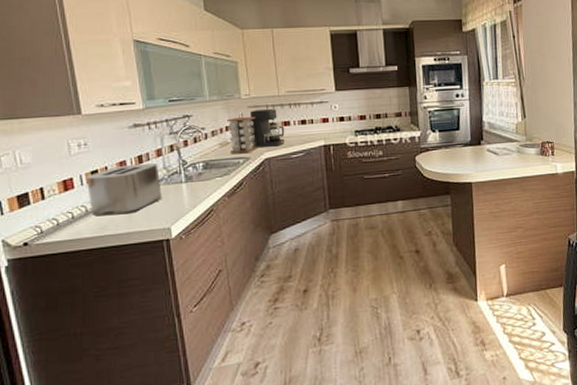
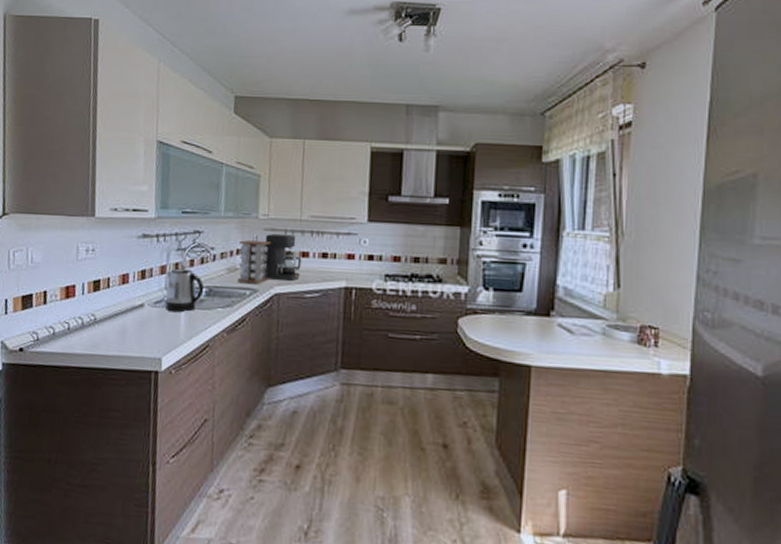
toaster: present [85,162,162,217] -> none [86,278,160,335]
kettle: none [163,149,201,187] -> present [165,268,205,312]

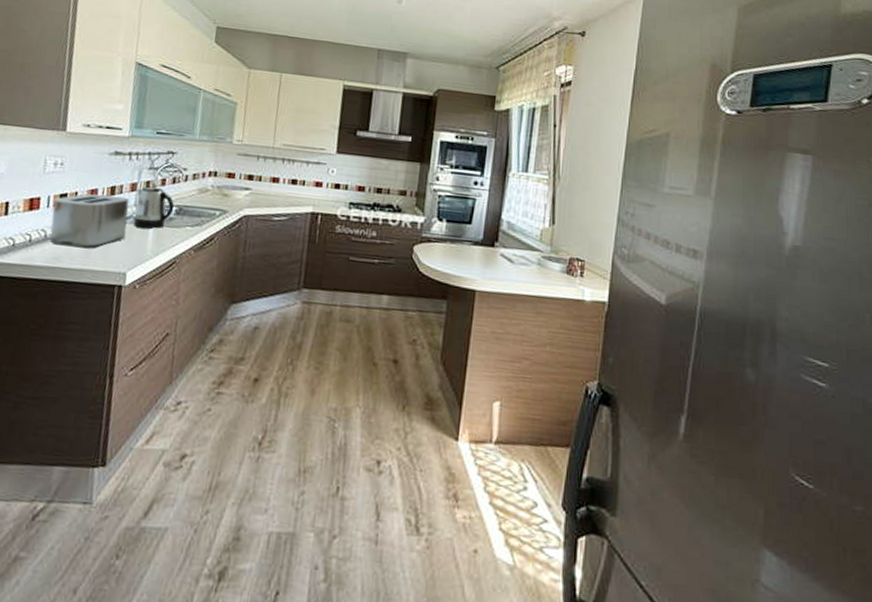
toaster: none [86,278,160,335] -> present [49,193,130,249]
spice rack: present [238,235,272,284] -> none [208,159,244,206]
coffee maker: present [264,233,302,281] -> none [235,158,272,204]

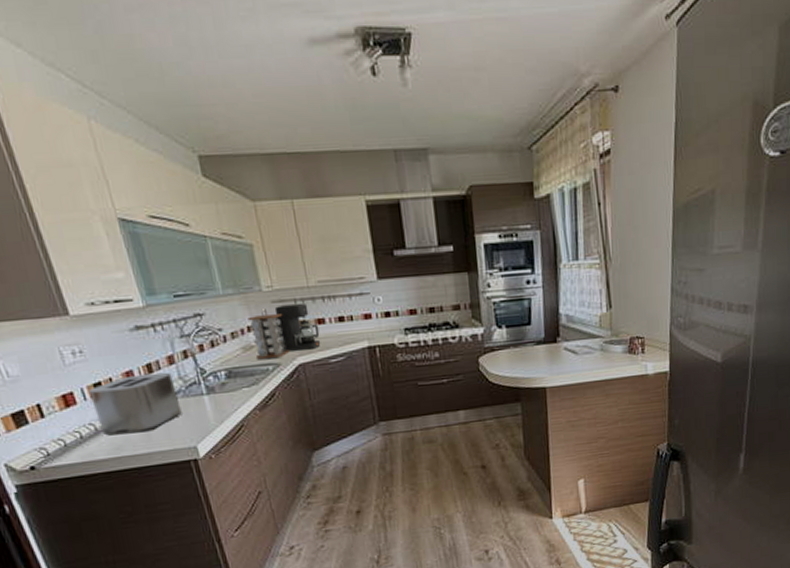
kettle: present [133,186,175,229] -> none [176,354,223,400]
spice rack: none [208,159,244,206] -> present [248,309,290,360]
coffee maker: none [235,158,272,204] -> present [274,303,321,352]

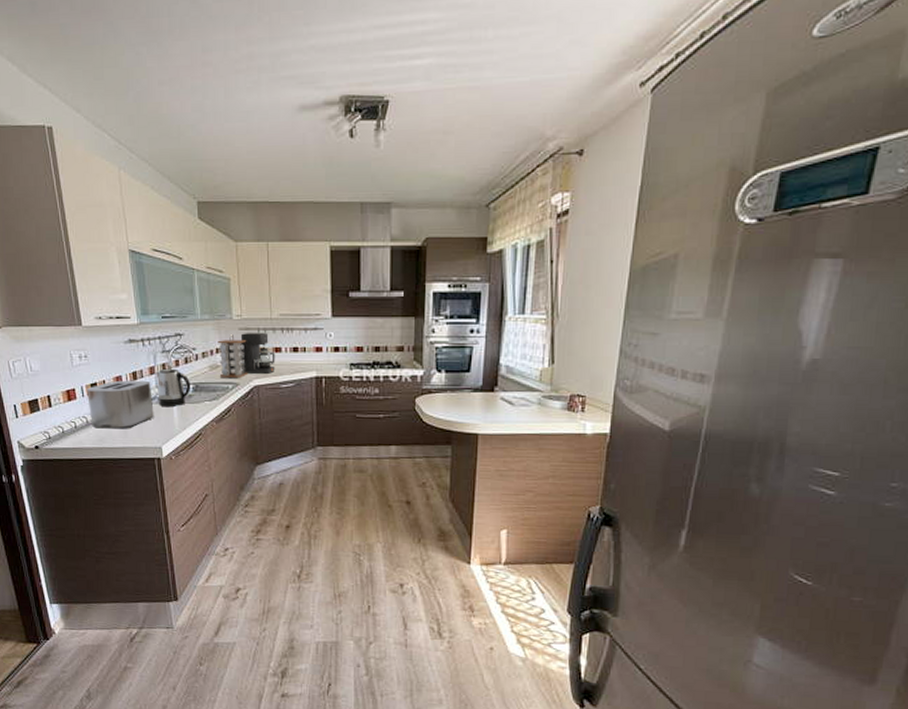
kettle: none [176,354,223,400] -> present [156,368,191,406]

